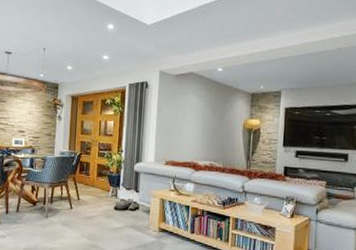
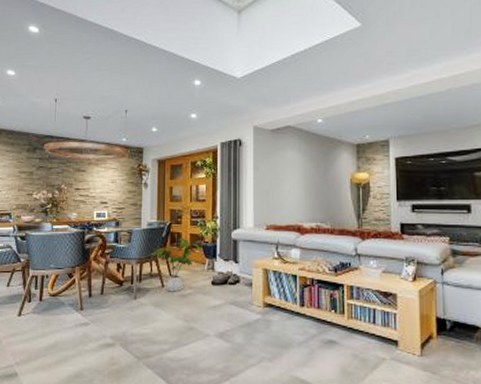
house plant: none [61,167,108,214] -> present [150,237,202,292]

